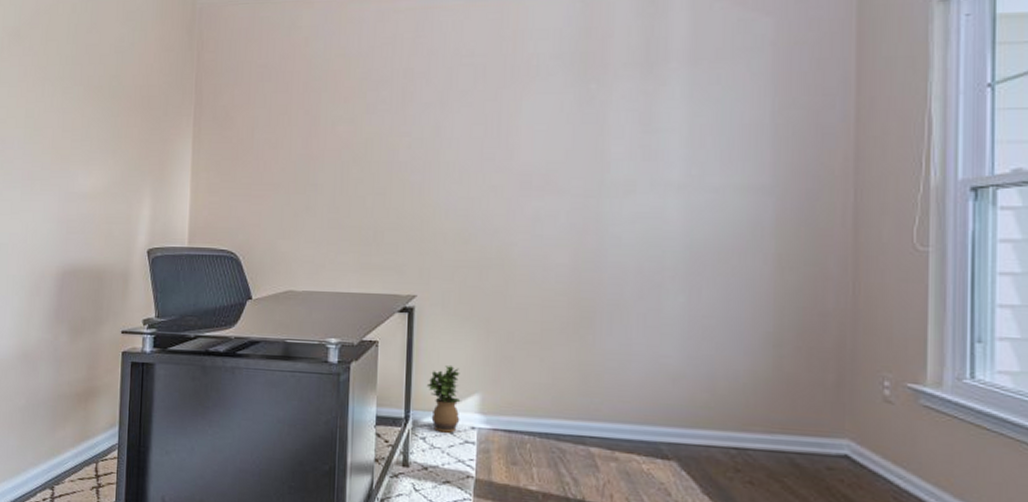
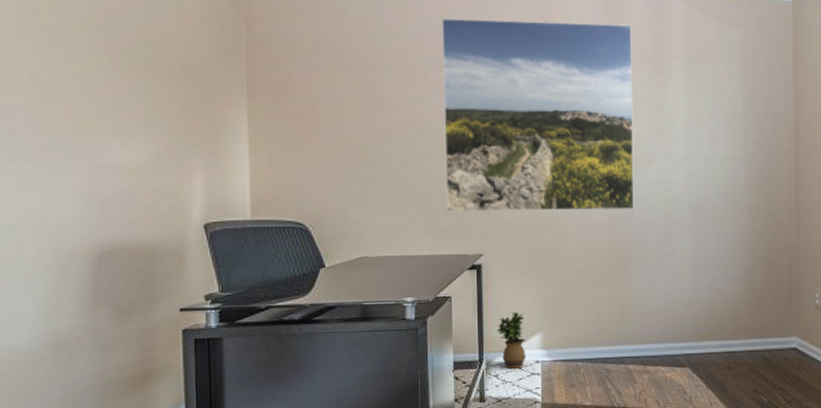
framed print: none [378,21,615,252] -> present [442,18,635,212]

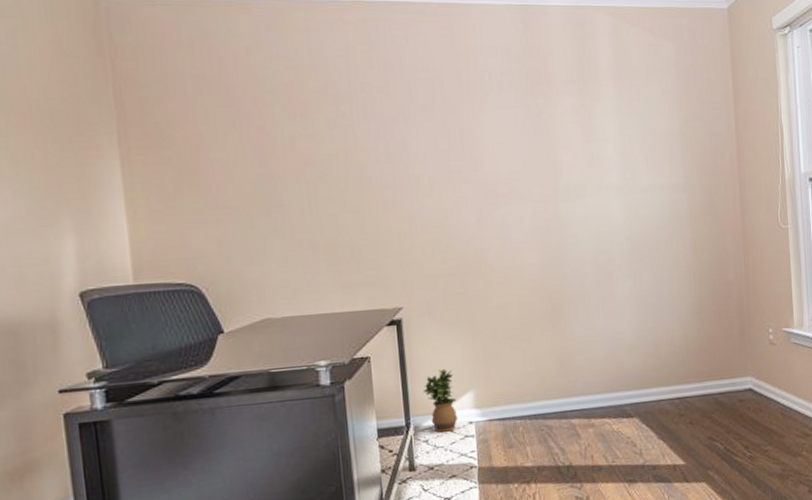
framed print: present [442,18,635,212] -> none [338,42,568,262]

